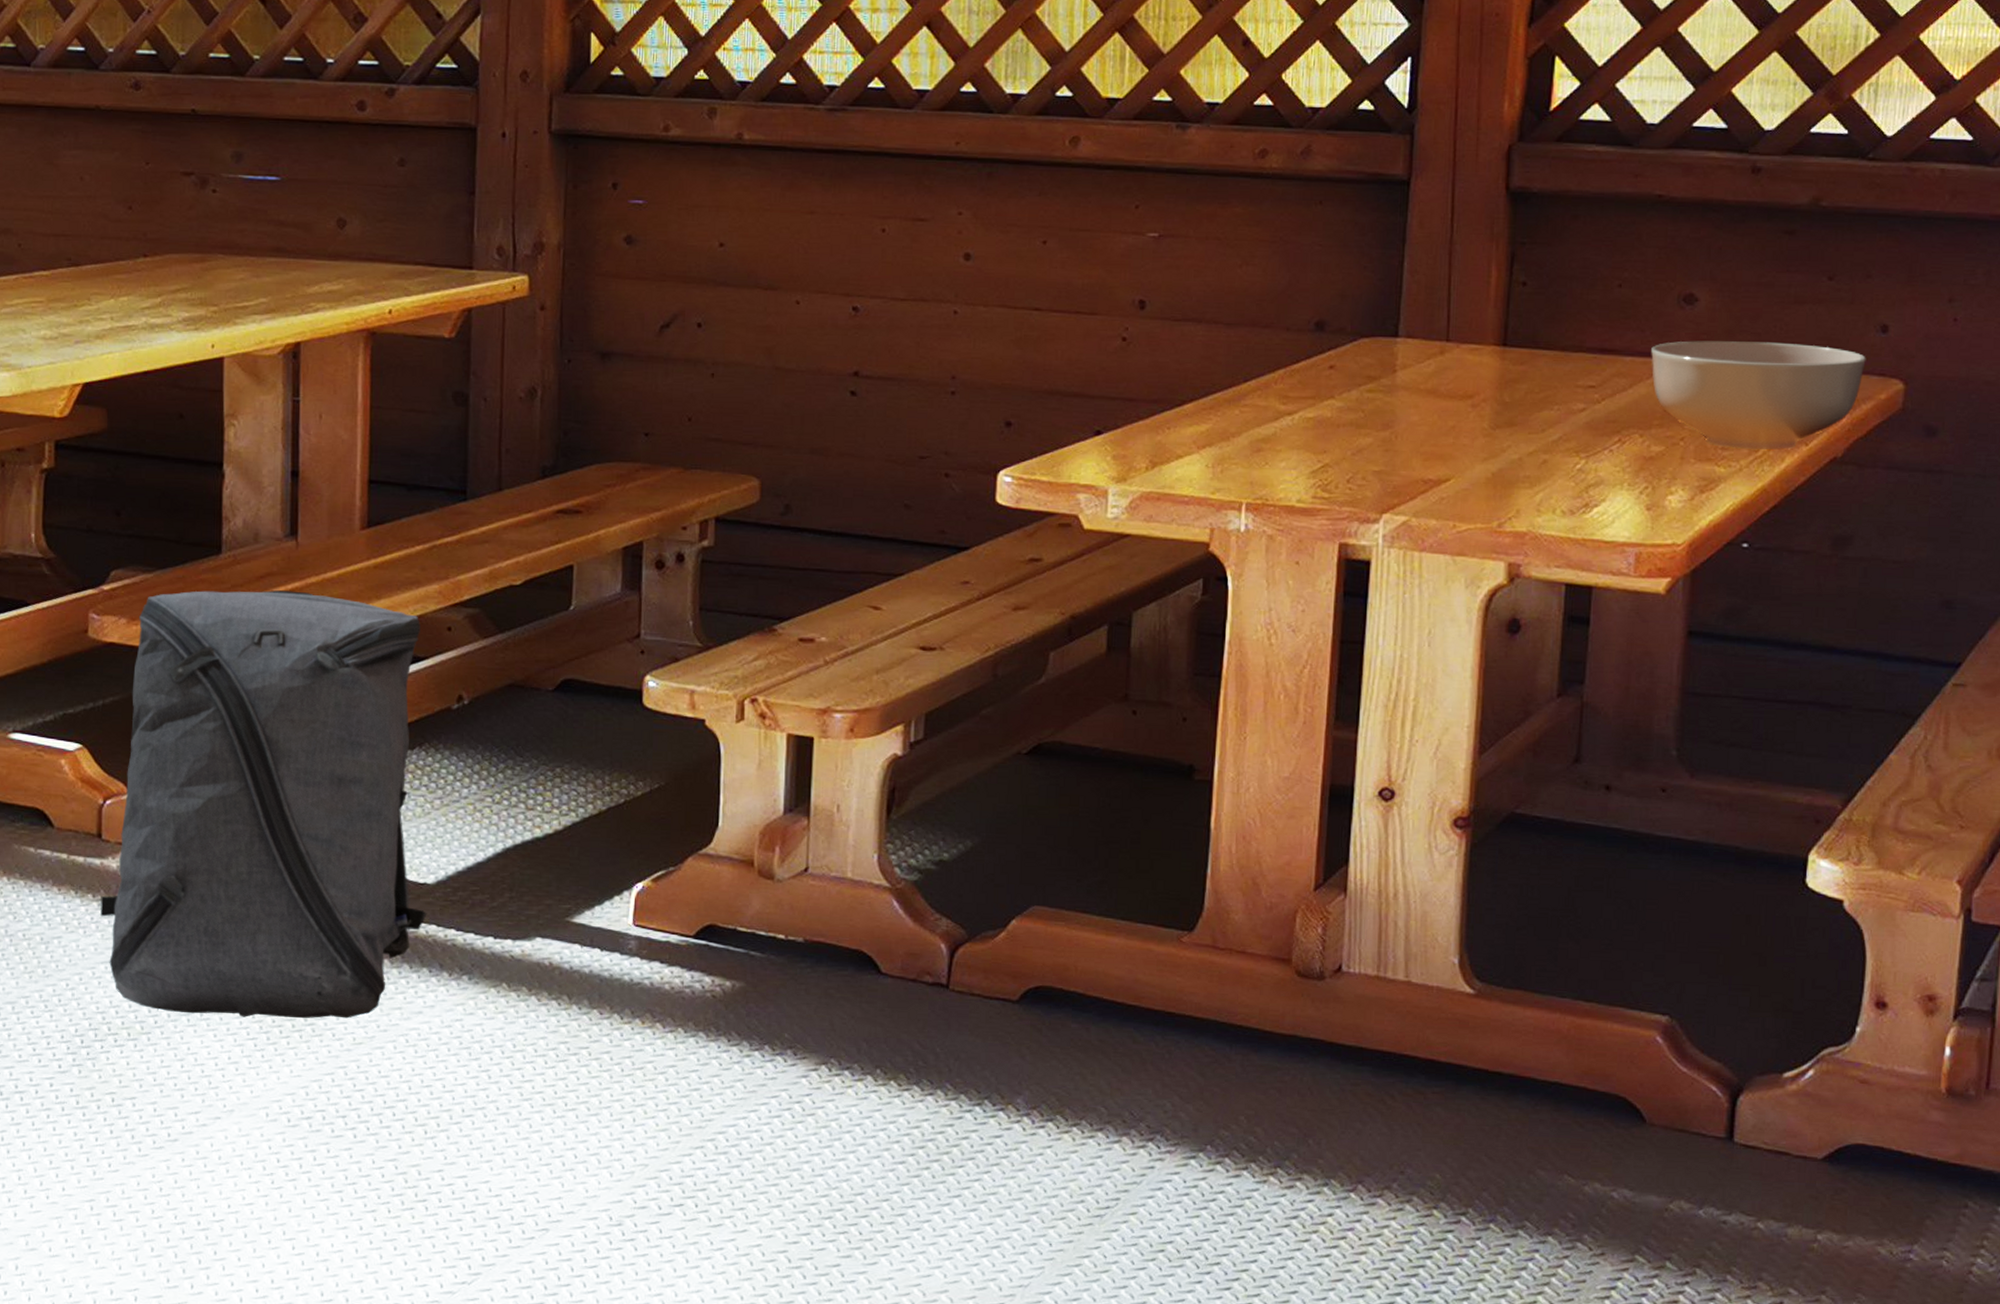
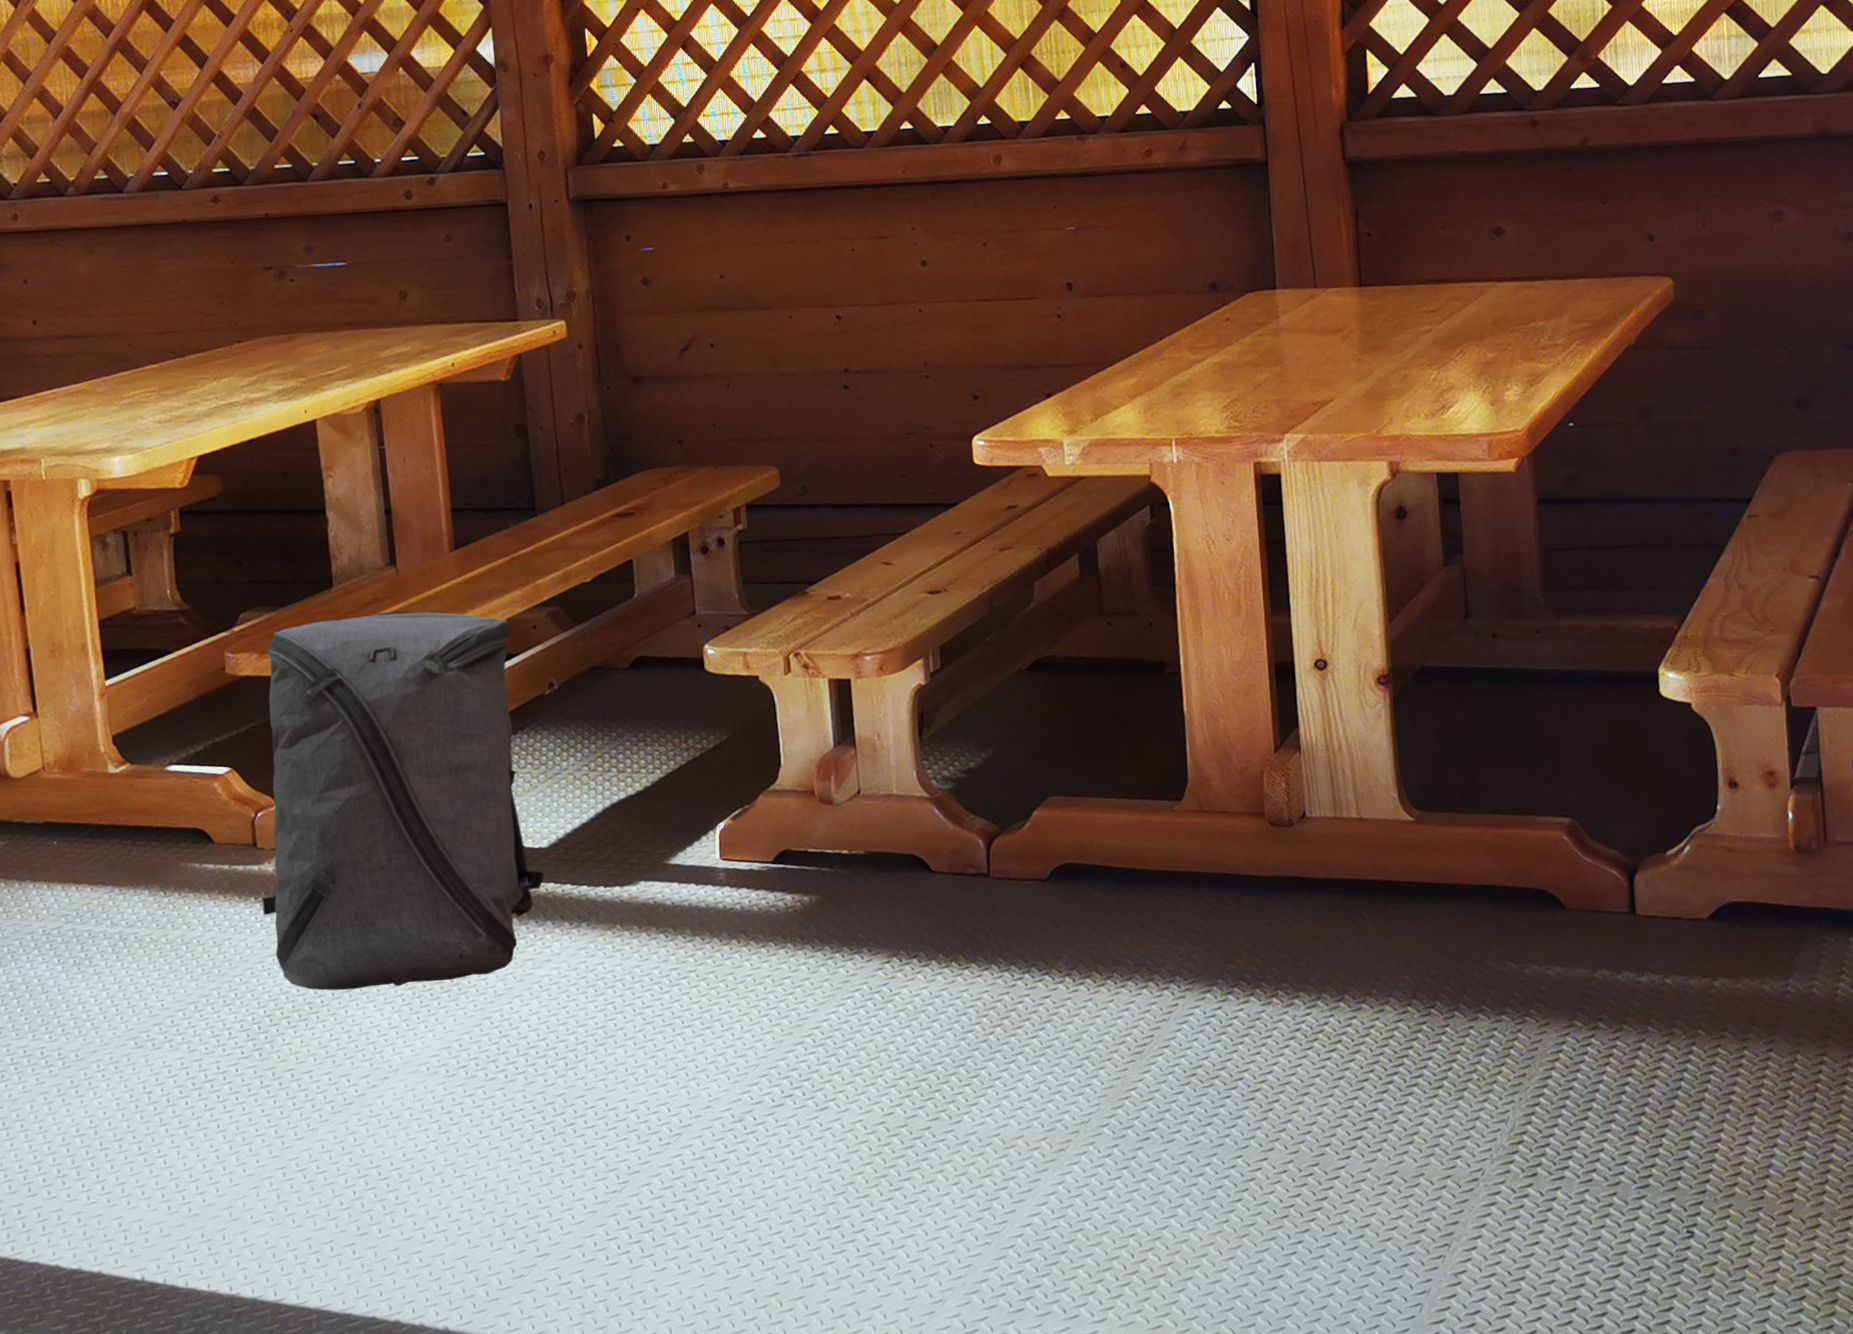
bowl: present [1651,340,1866,450] -> none [1475,257,1641,348]

